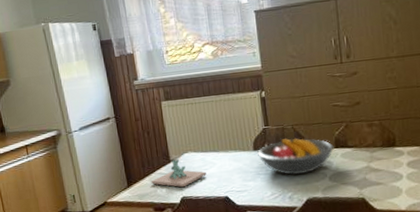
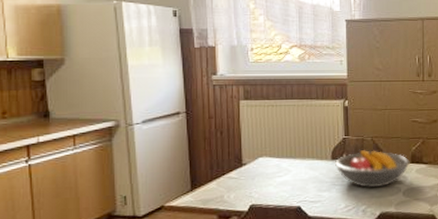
architectural model: present [151,157,207,188] -> none [218,162,280,194]

